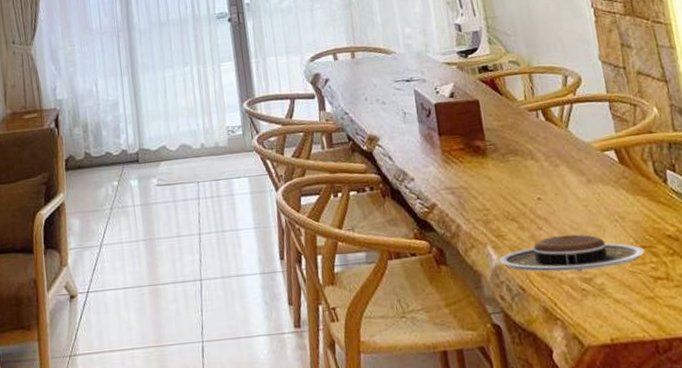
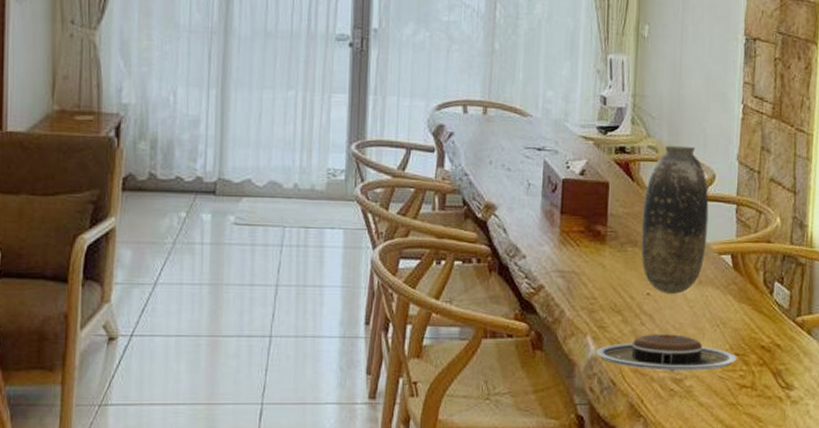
vase: none [515,54,588,196] -> present [641,145,709,294]

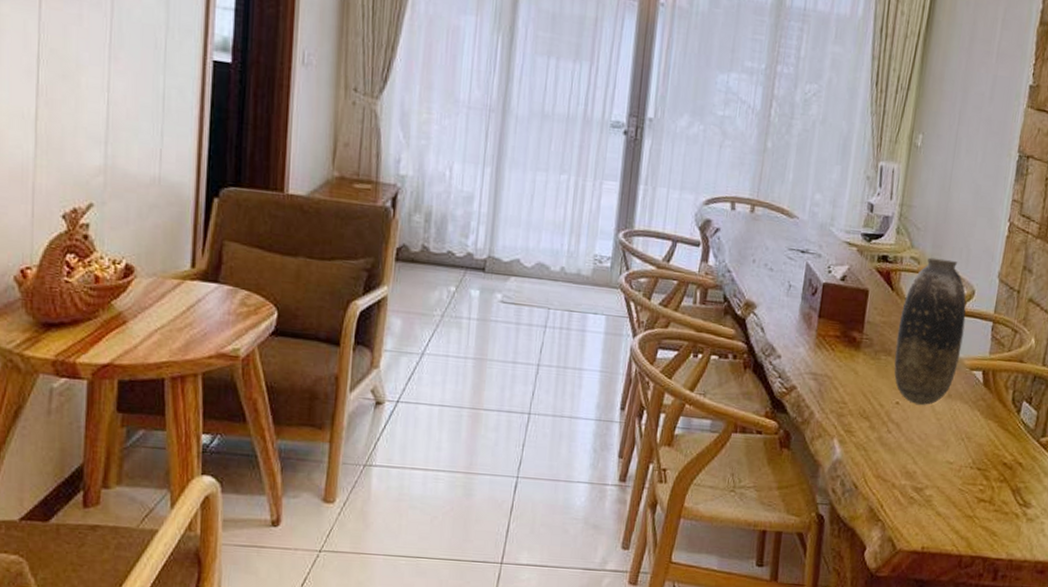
plate: present [597,334,737,372] -> none [842,442,978,482]

